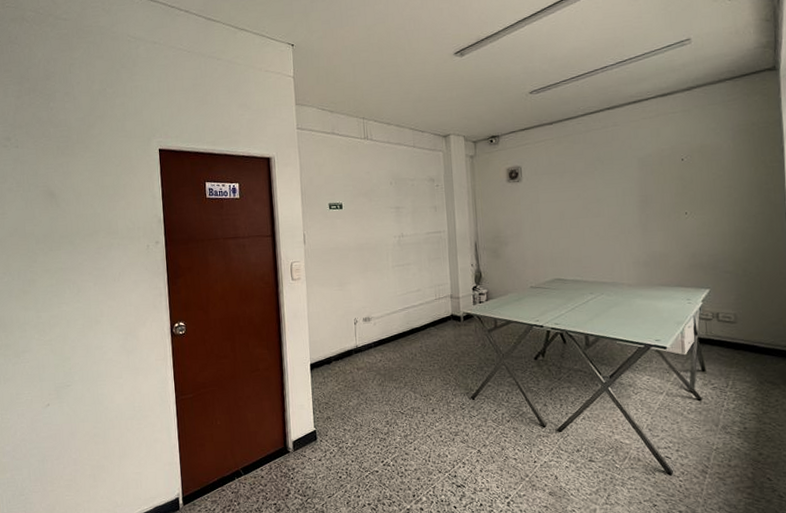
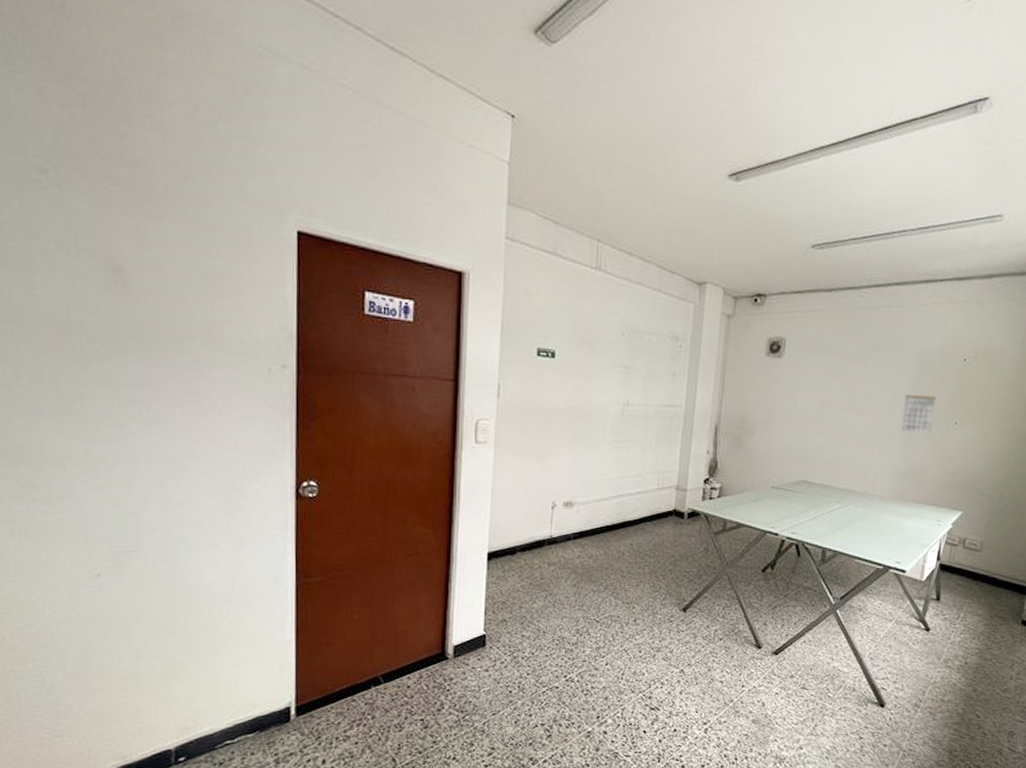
calendar: none [634,194,664,227] -> present [901,394,937,434]

